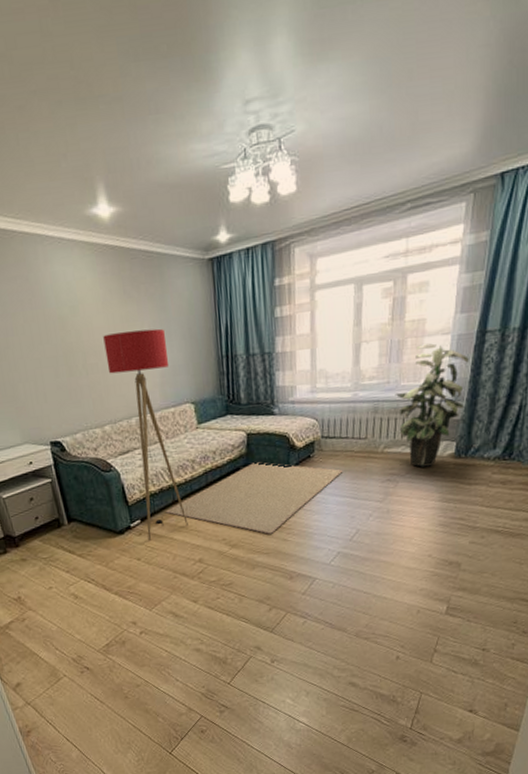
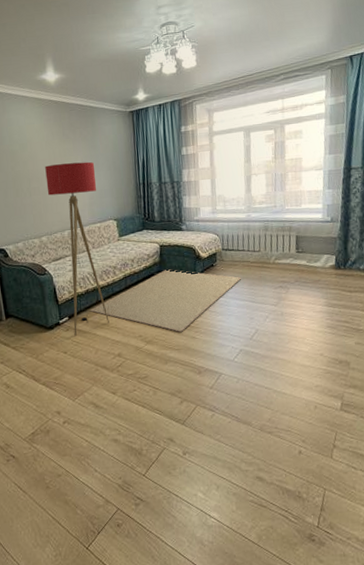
indoor plant: present [395,343,469,467] -> none [281,177,340,276]

